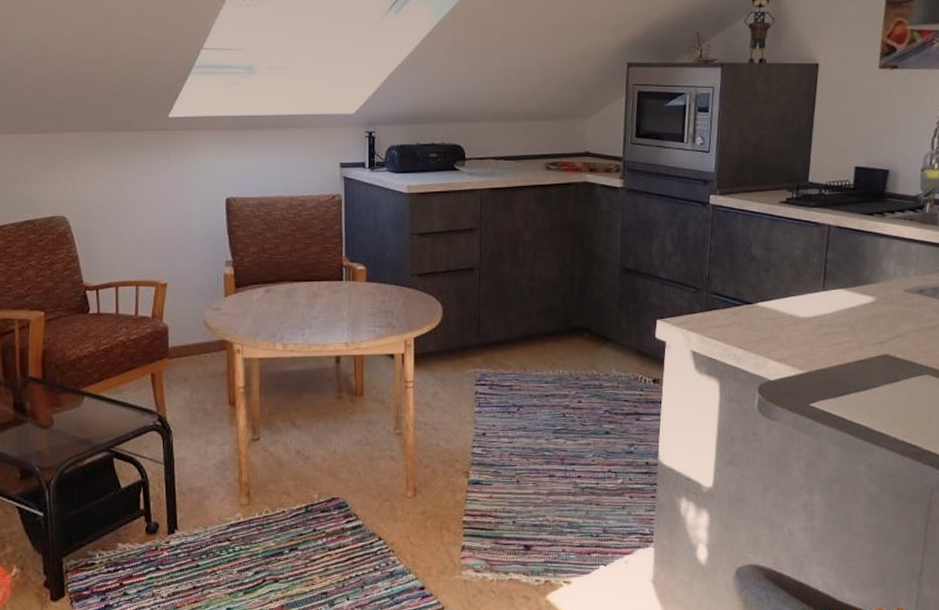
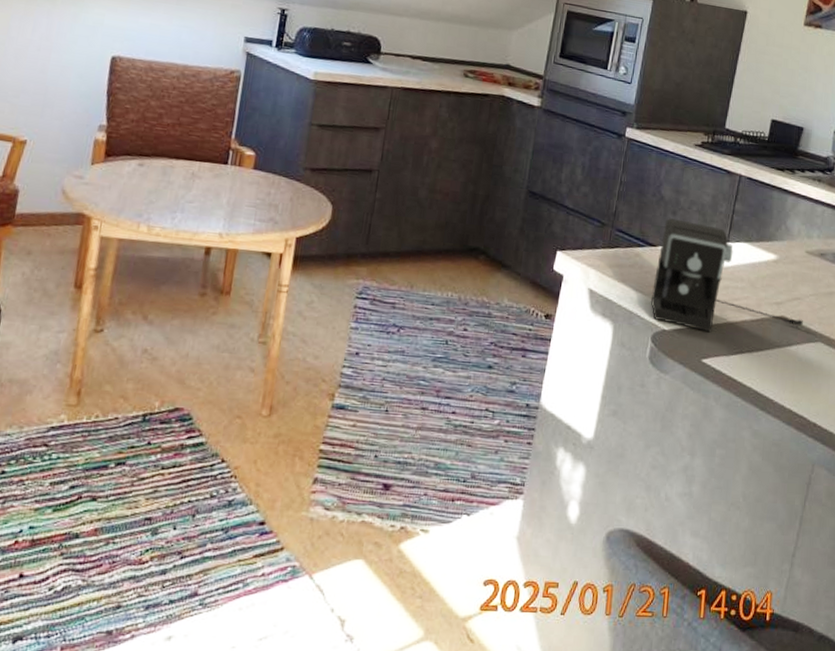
coffee maker: none [754,275,908,377] -> present [651,218,803,331]

